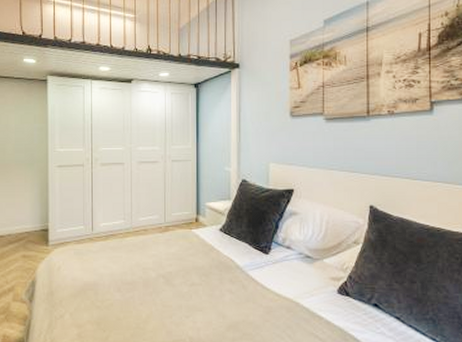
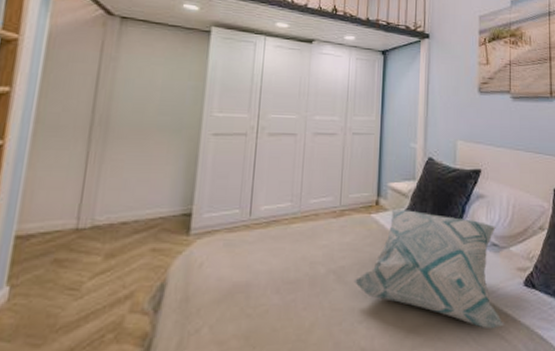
decorative pillow: none [180,226,319,329] -> present [353,210,505,330]

